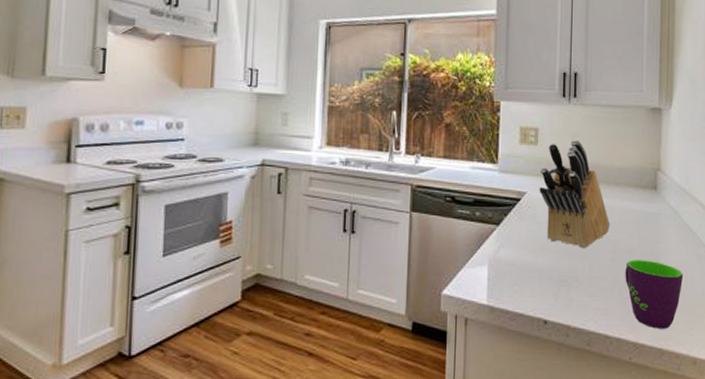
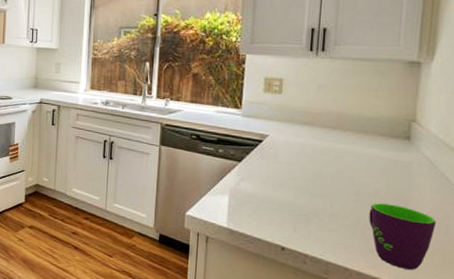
knife block: present [539,139,610,249] -> none [281,90,356,189]

